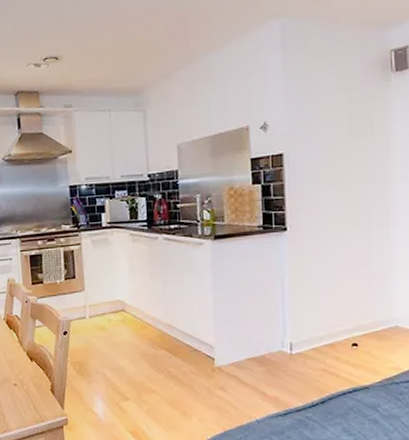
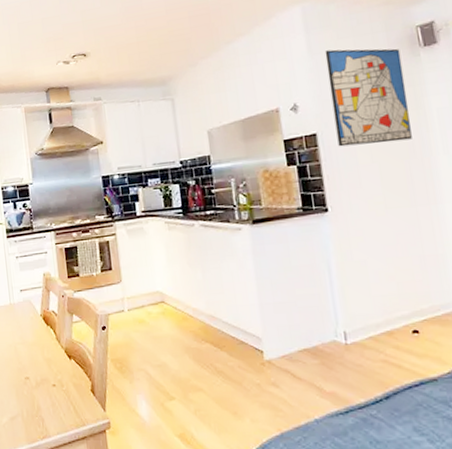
wall art: none [299,69,374,168] -> present [324,48,412,147]

